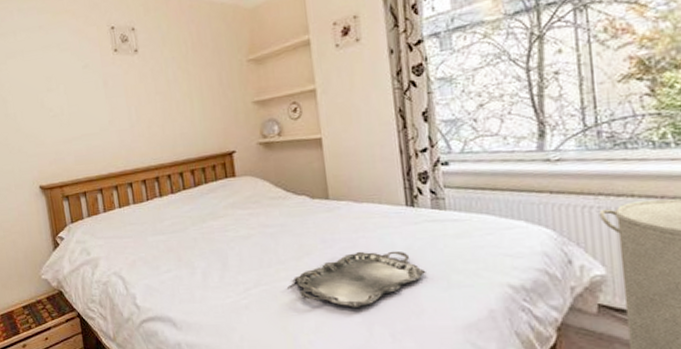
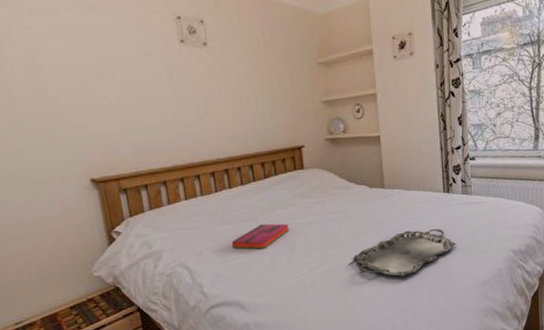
hardback book: none [162,235,221,263] -> present [231,223,290,249]

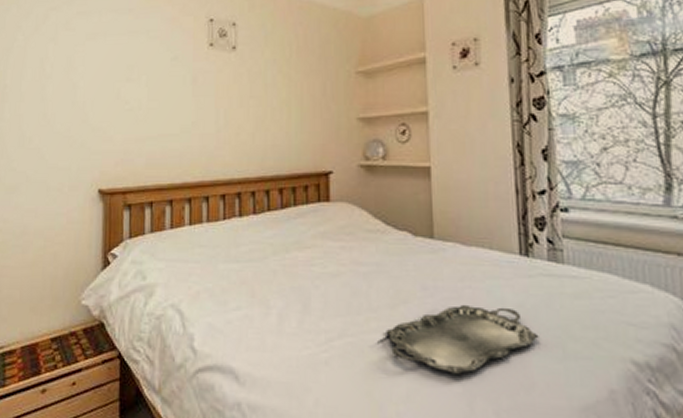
hardback book: present [231,223,290,249] -> none [233,267,305,301]

